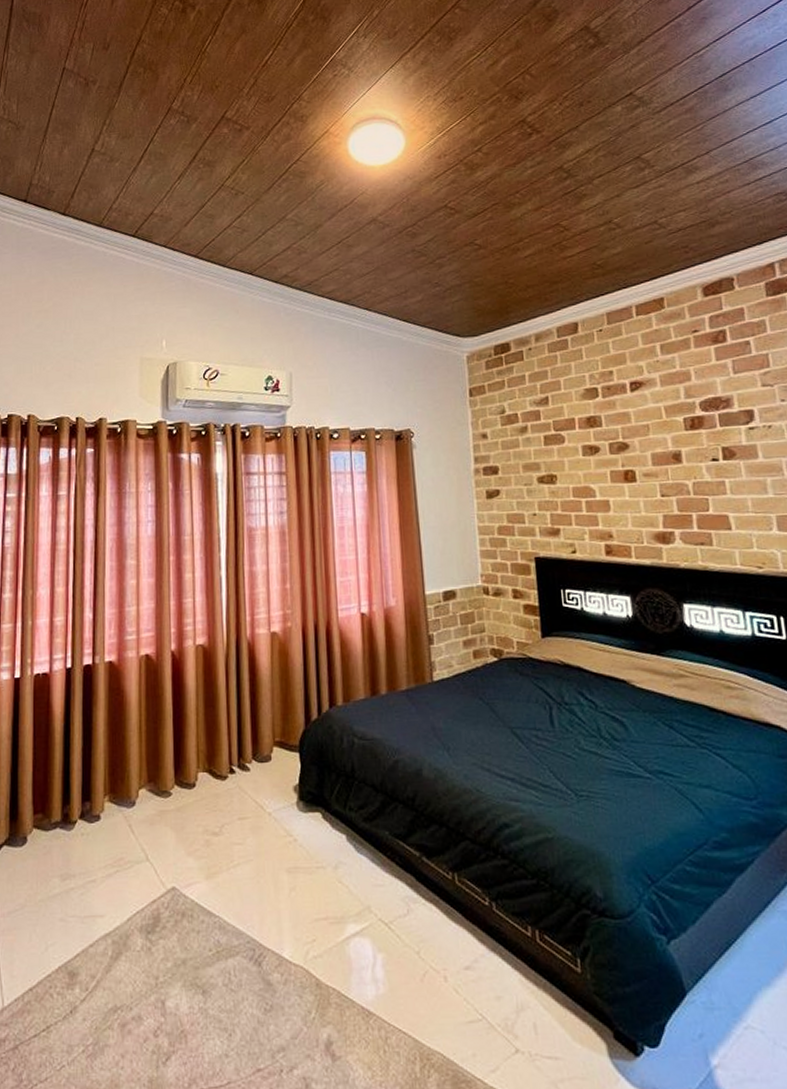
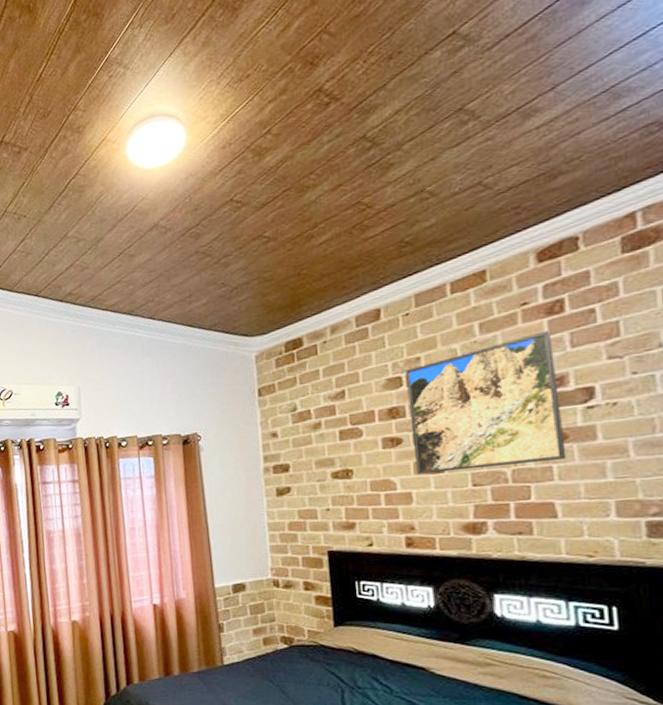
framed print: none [601,356,736,483] -> present [405,330,567,475]

